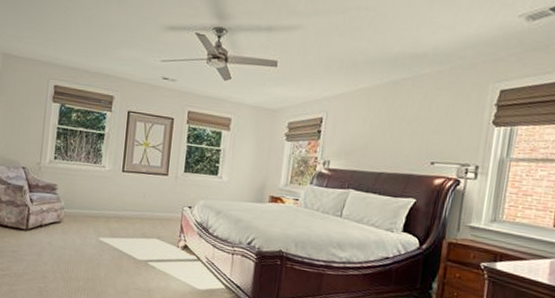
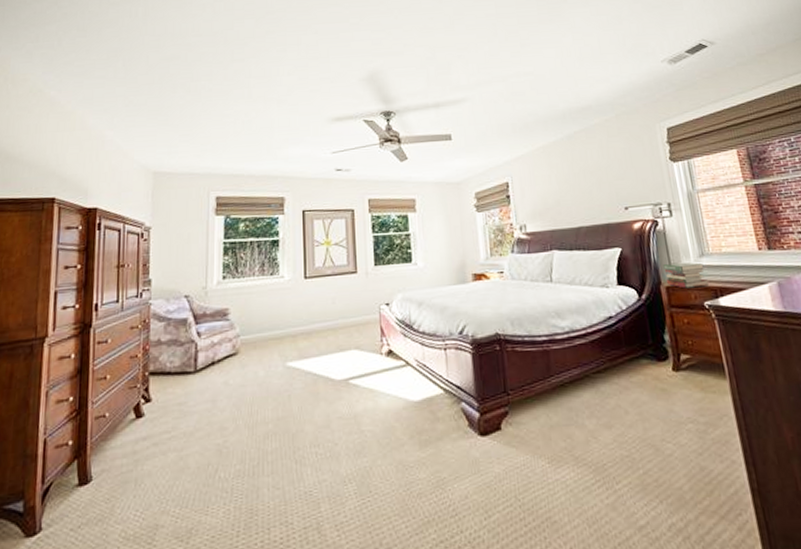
books: none [451,221,493,250] -> present [663,262,709,289]

